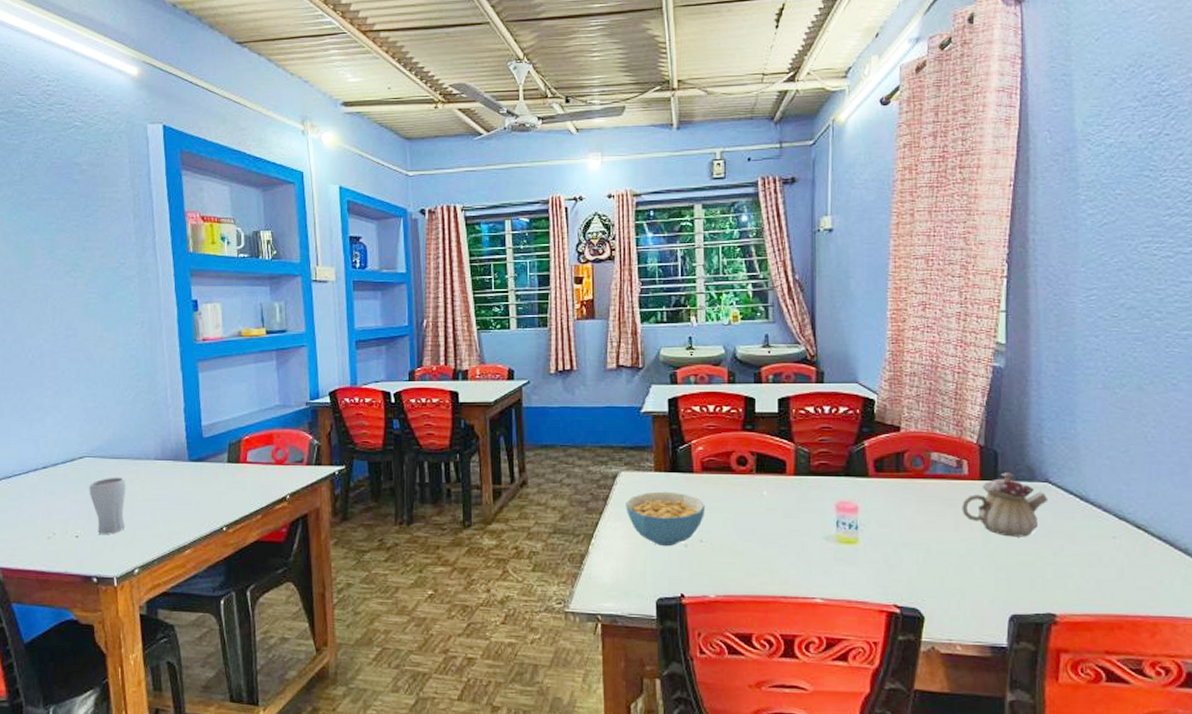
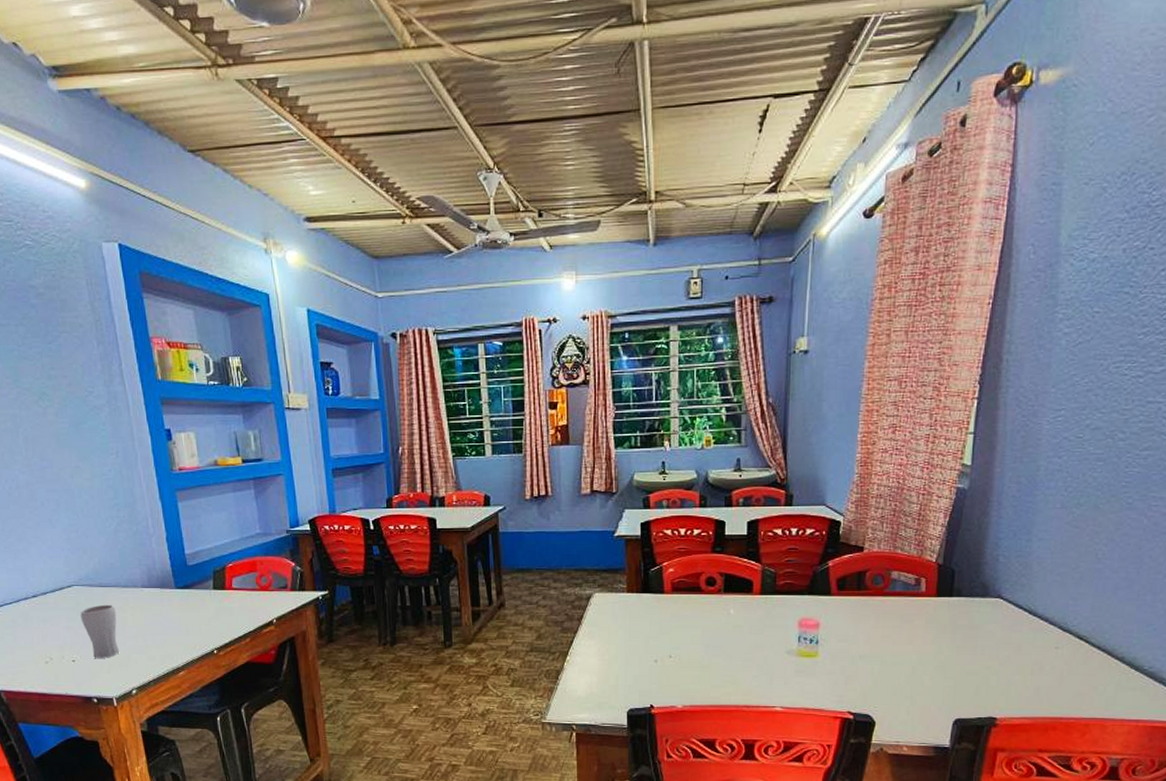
cereal bowl: present [626,491,706,547] -> none [599,611,675,662]
teapot: present [962,472,1049,537] -> none [917,589,999,649]

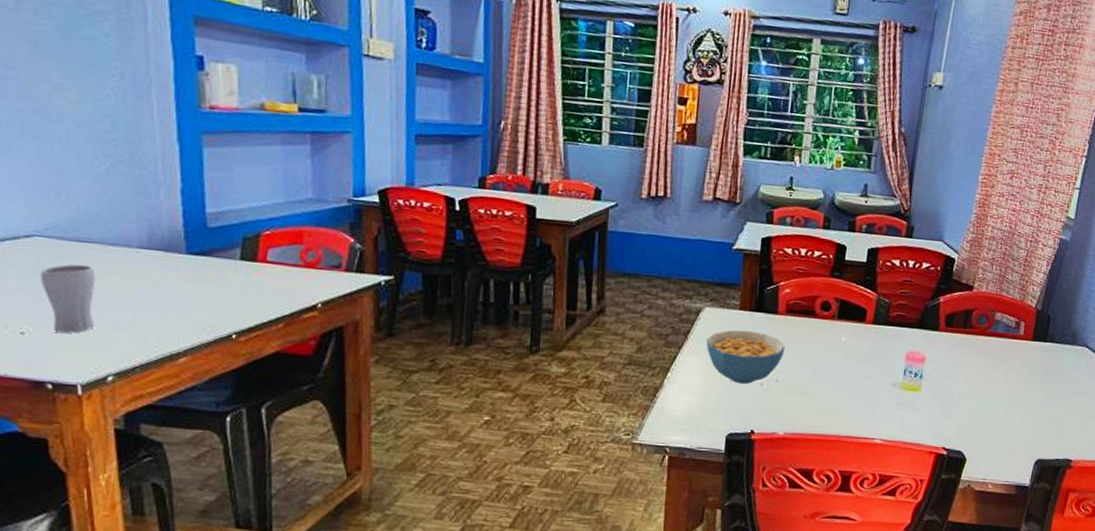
cereal bowl: none [599,611,675,662] -> present [706,330,786,385]

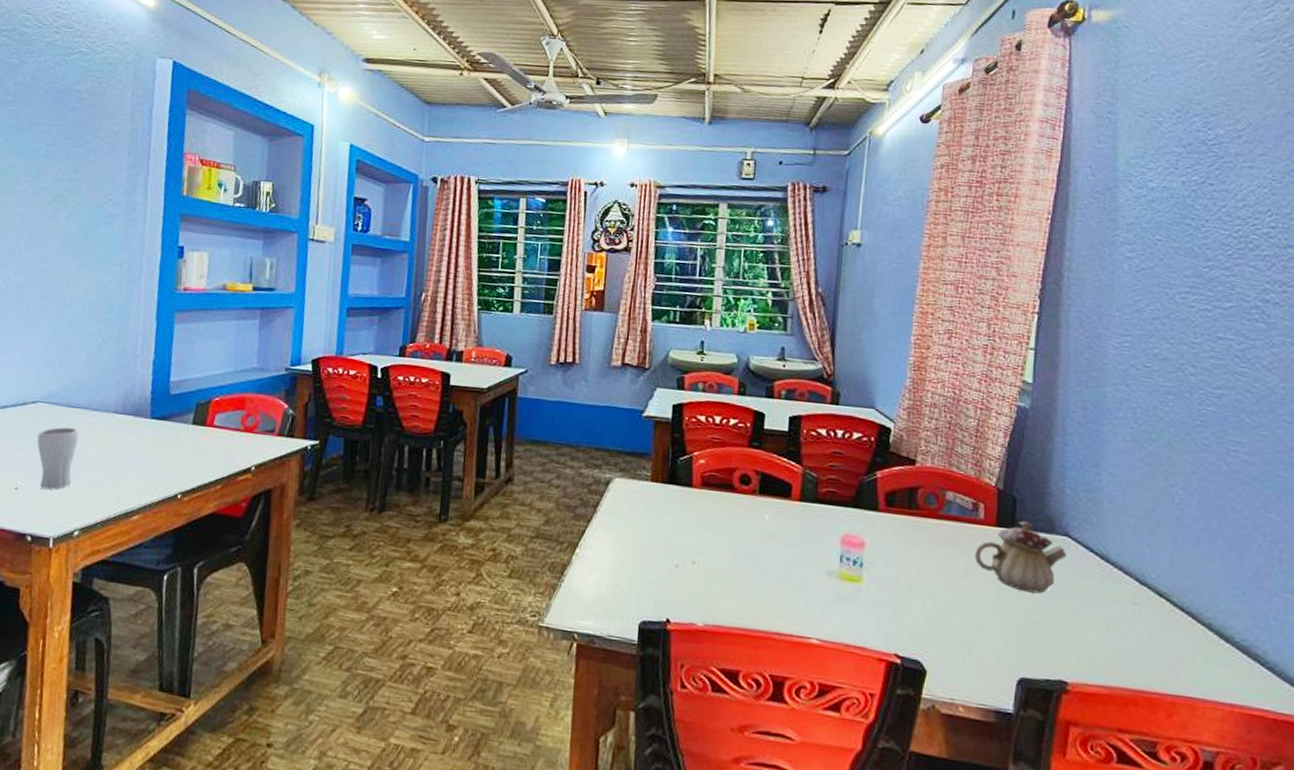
cereal bowl: present [706,330,786,385] -> none [616,503,702,565]
teapot: none [1013,335,1084,393] -> present [974,521,1067,594]

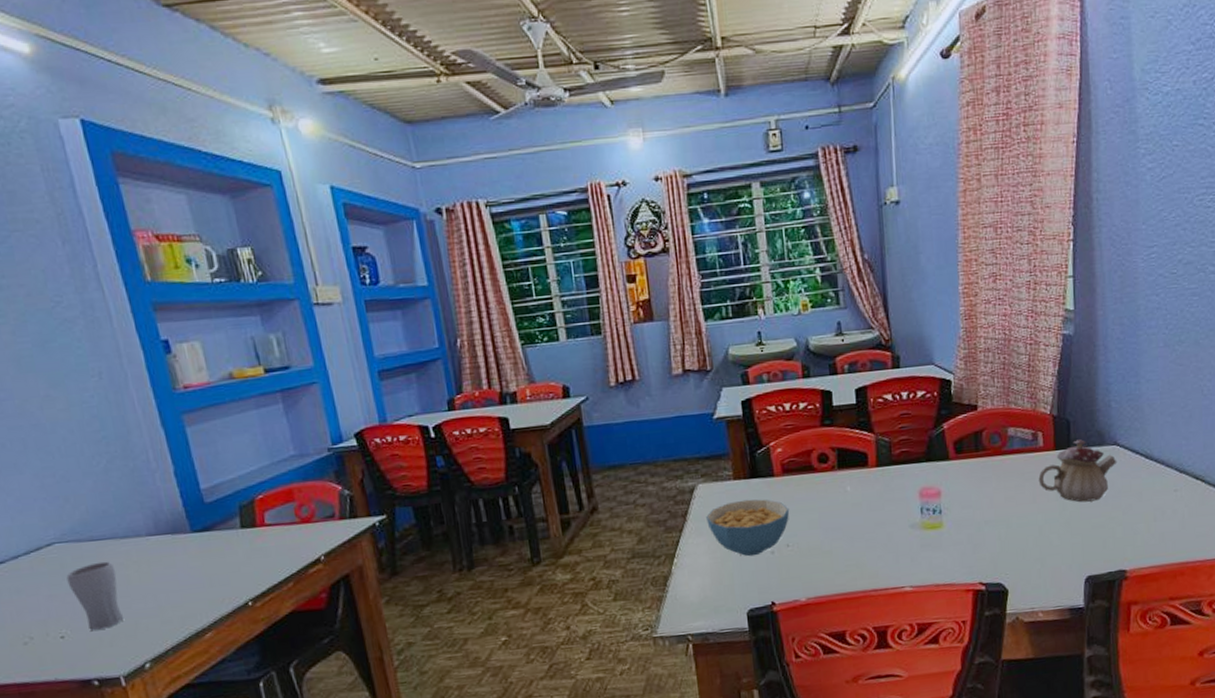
cereal bowl: none [616,503,702,565] -> present [706,499,790,557]

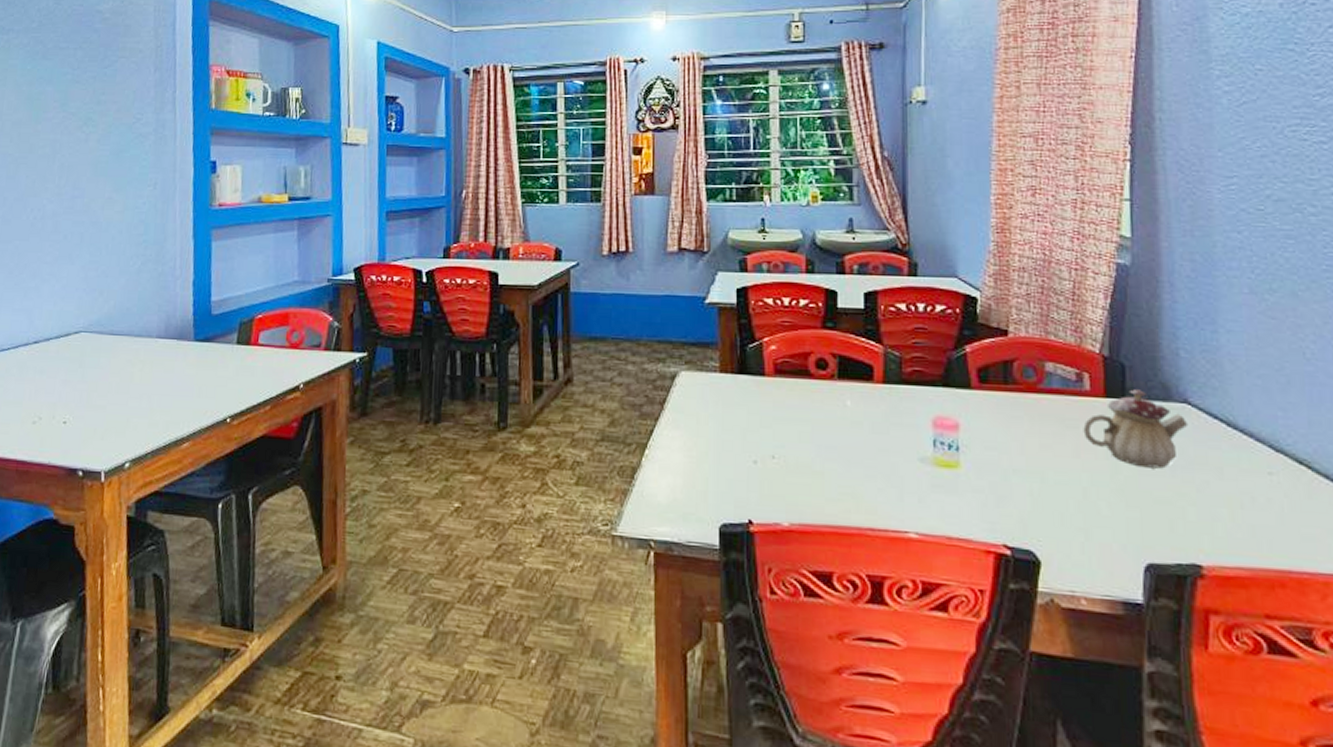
drinking glass: present [66,561,124,630] -> none [82,355,124,421]
cereal bowl: present [706,499,790,557] -> none [685,396,779,463]

